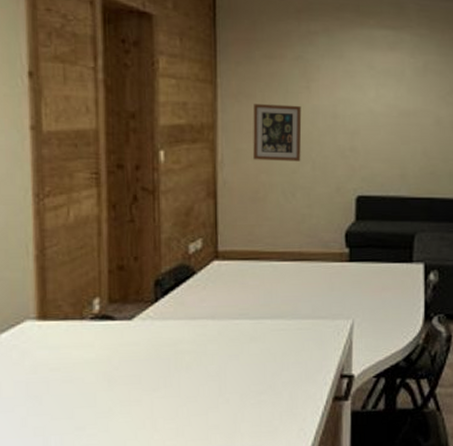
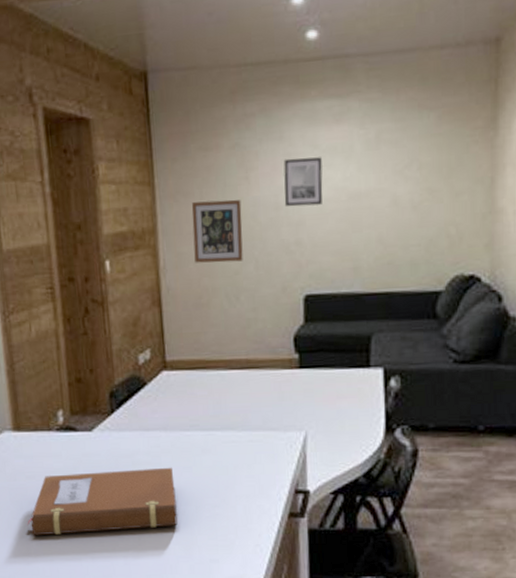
notebook: none [46,355,220,433] -> present [27,467,178,536]
wall art: none [342,75,377,118] -> present [283,157,323,207]

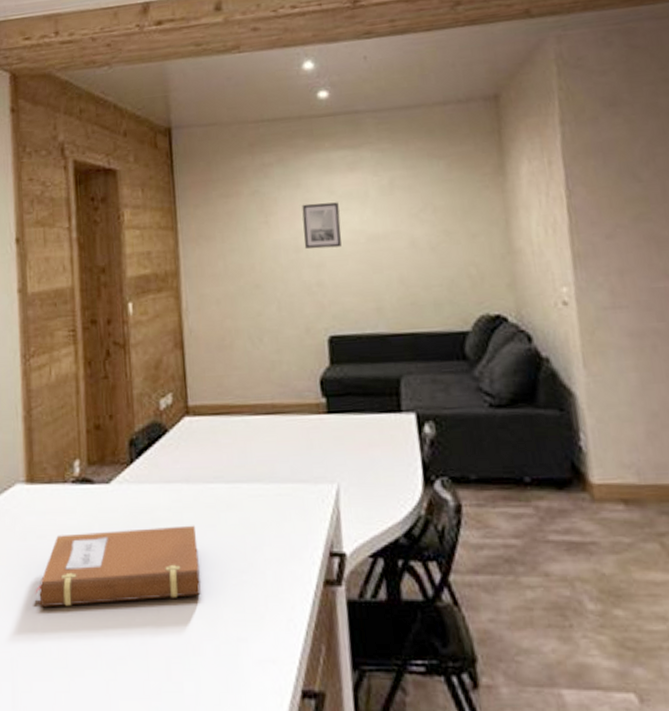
wall art: present [191,199,243,263] -> none [213,242,266,305]

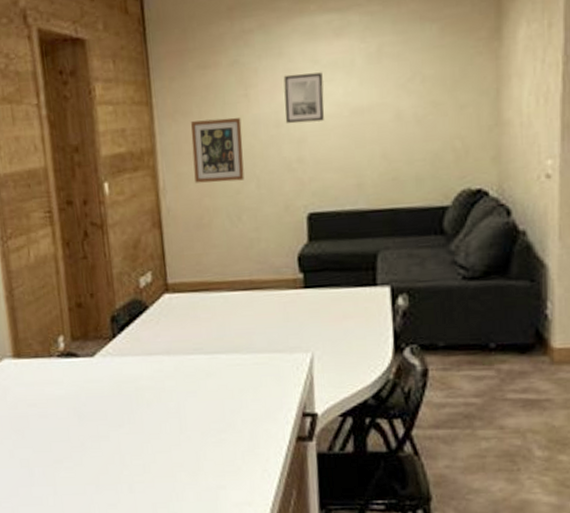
notebook: present [35,525,201,608] -> none [29,392,183,465]
wall art: none [213,242,266,305] -> present [190,117,245,183]

